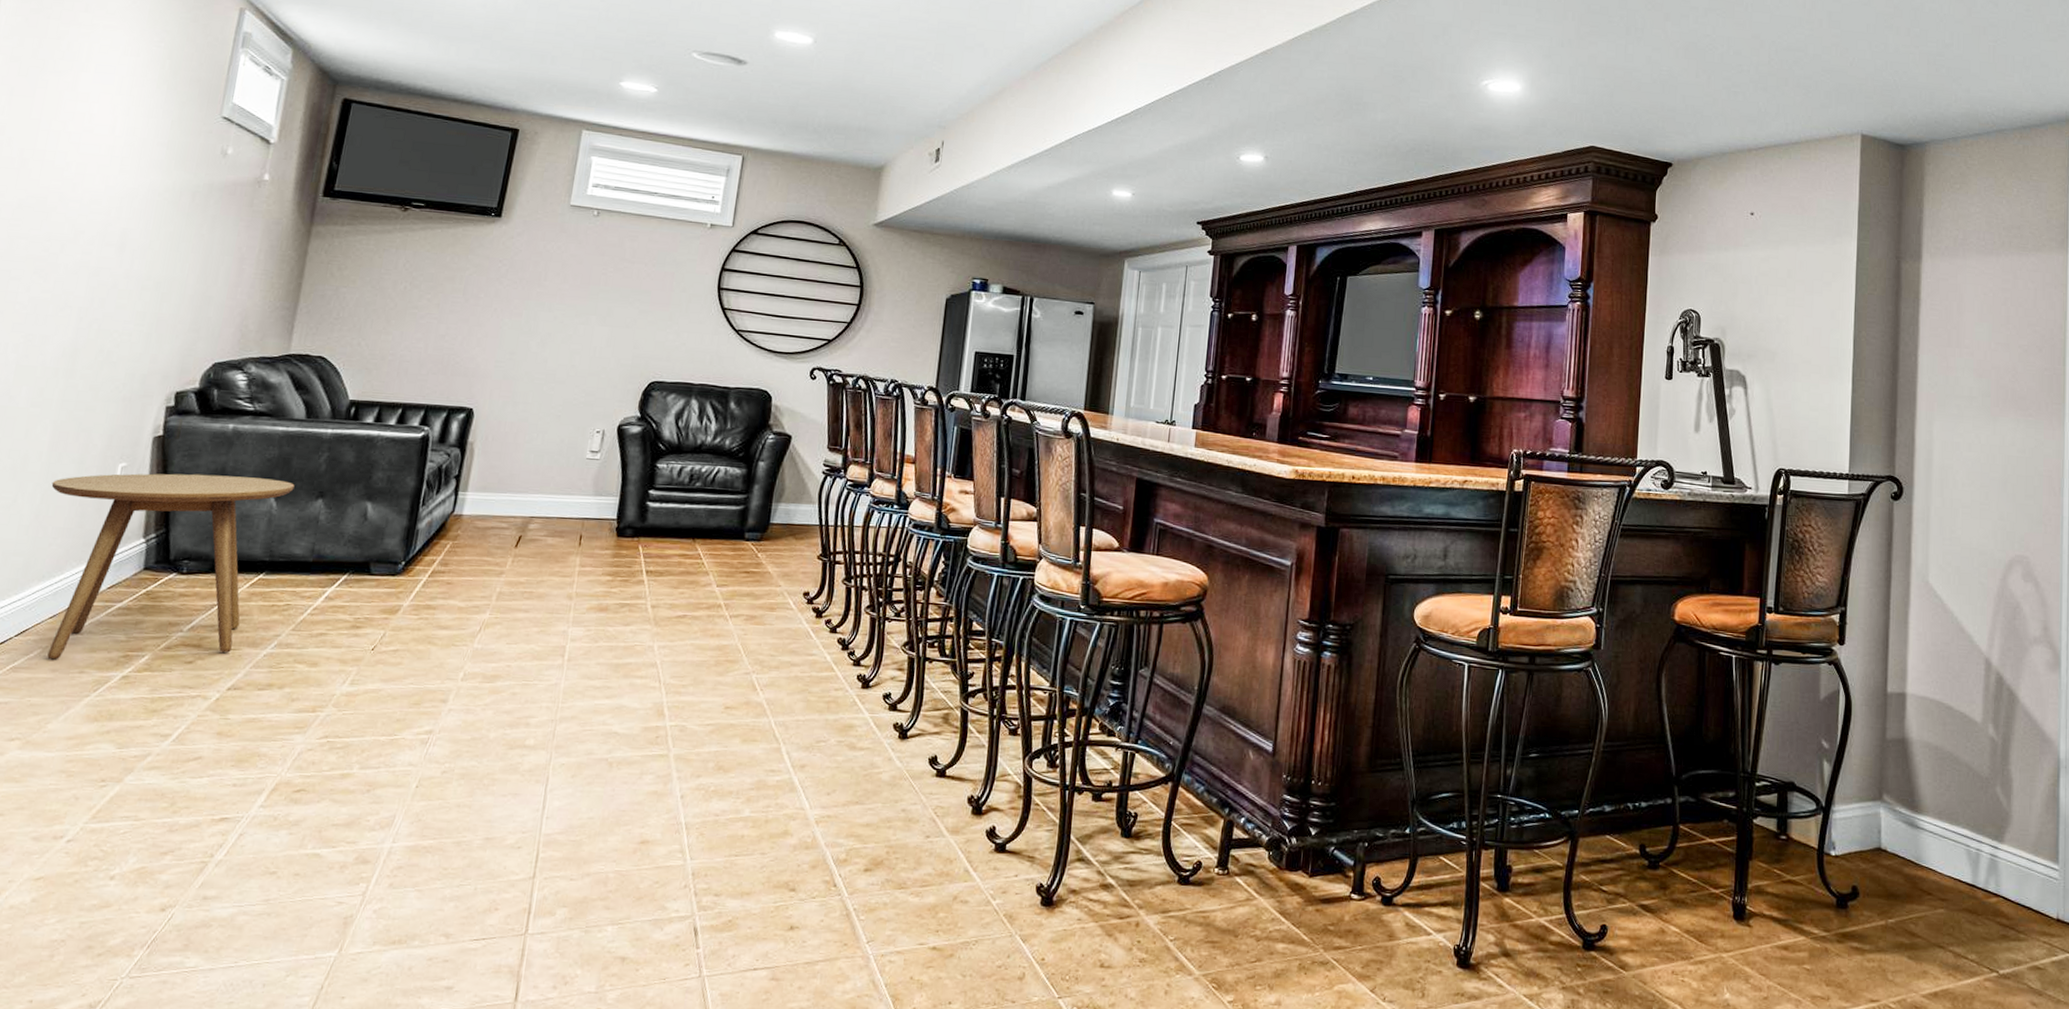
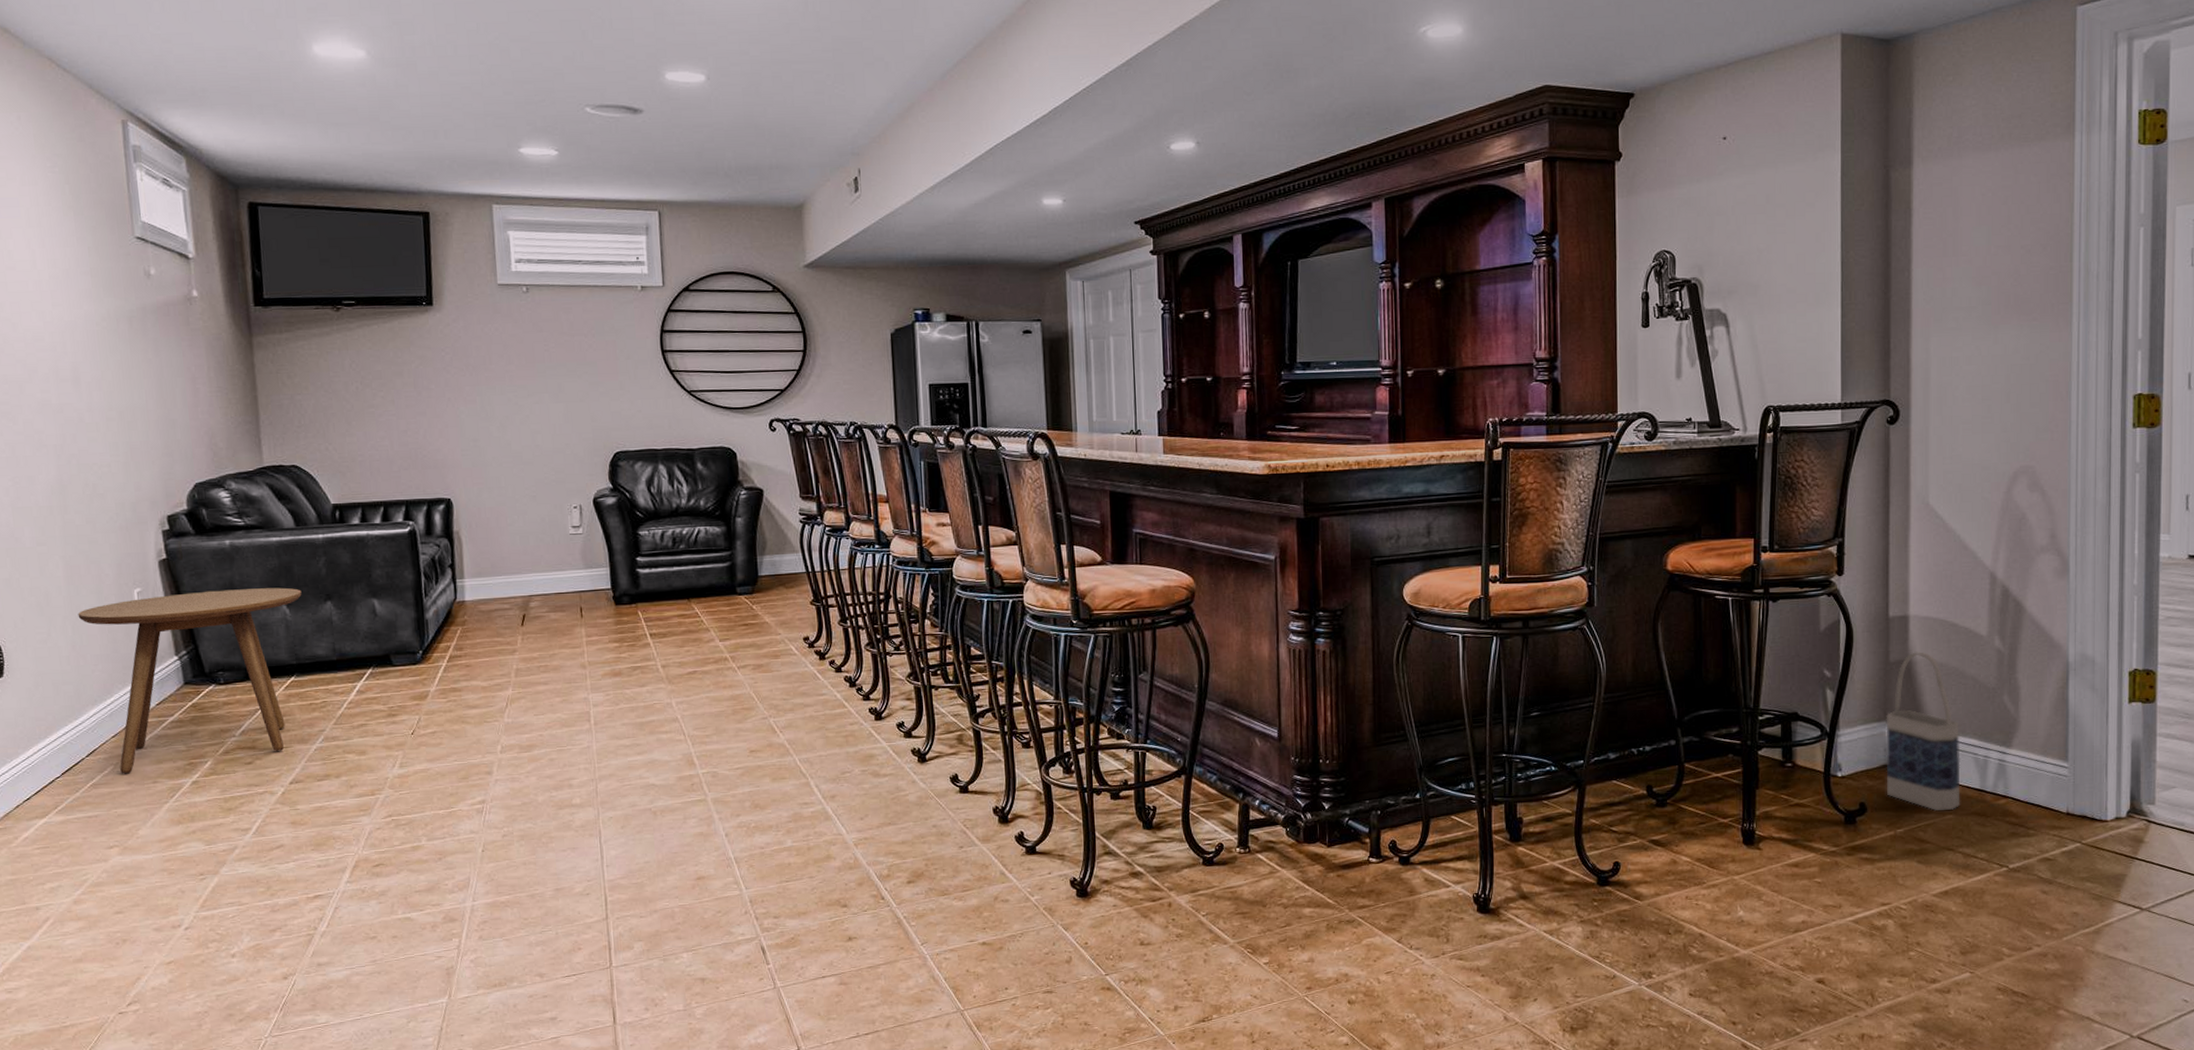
bag: none [1880,731,1953,904] -> present [1886,652,1960,811]

